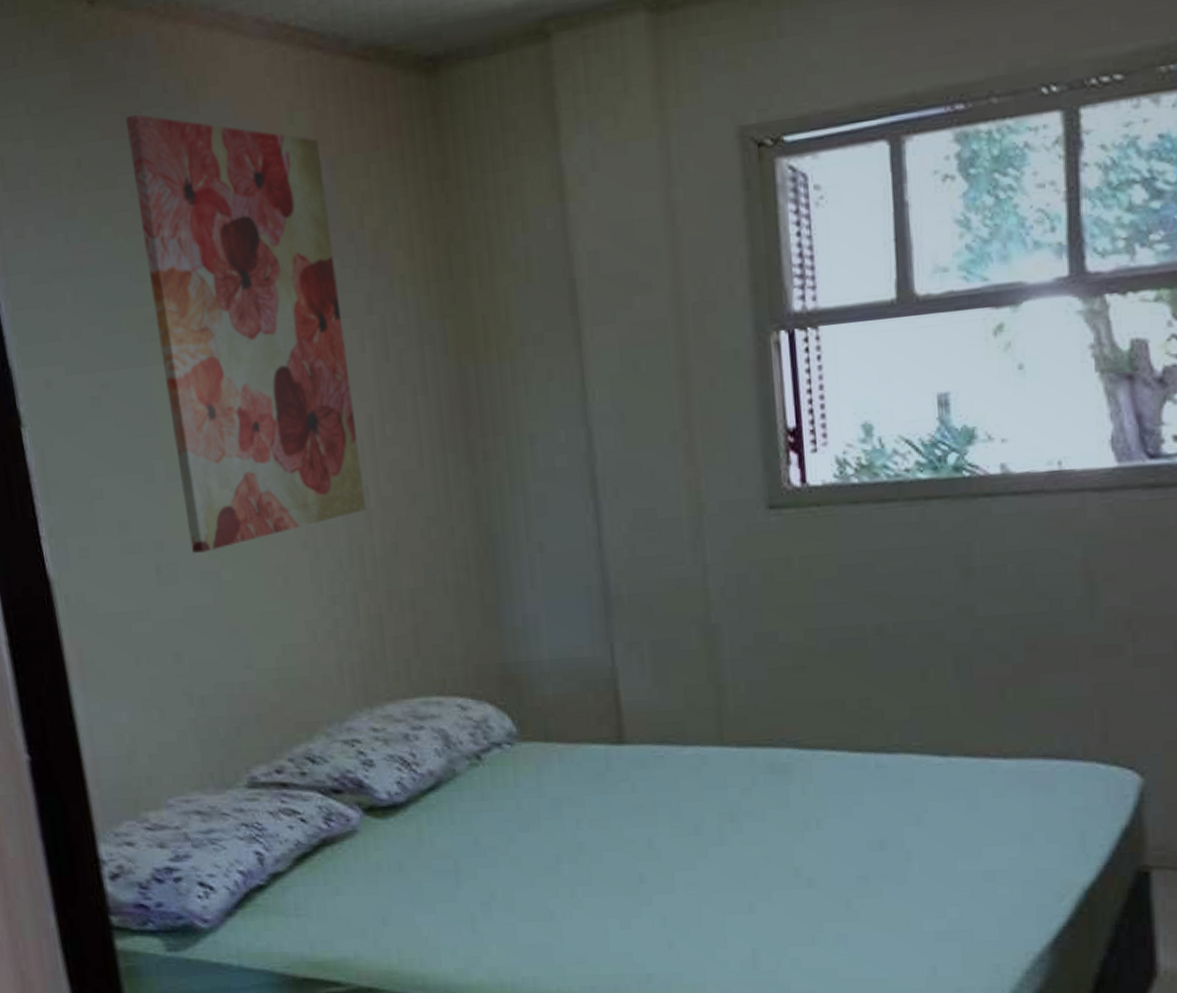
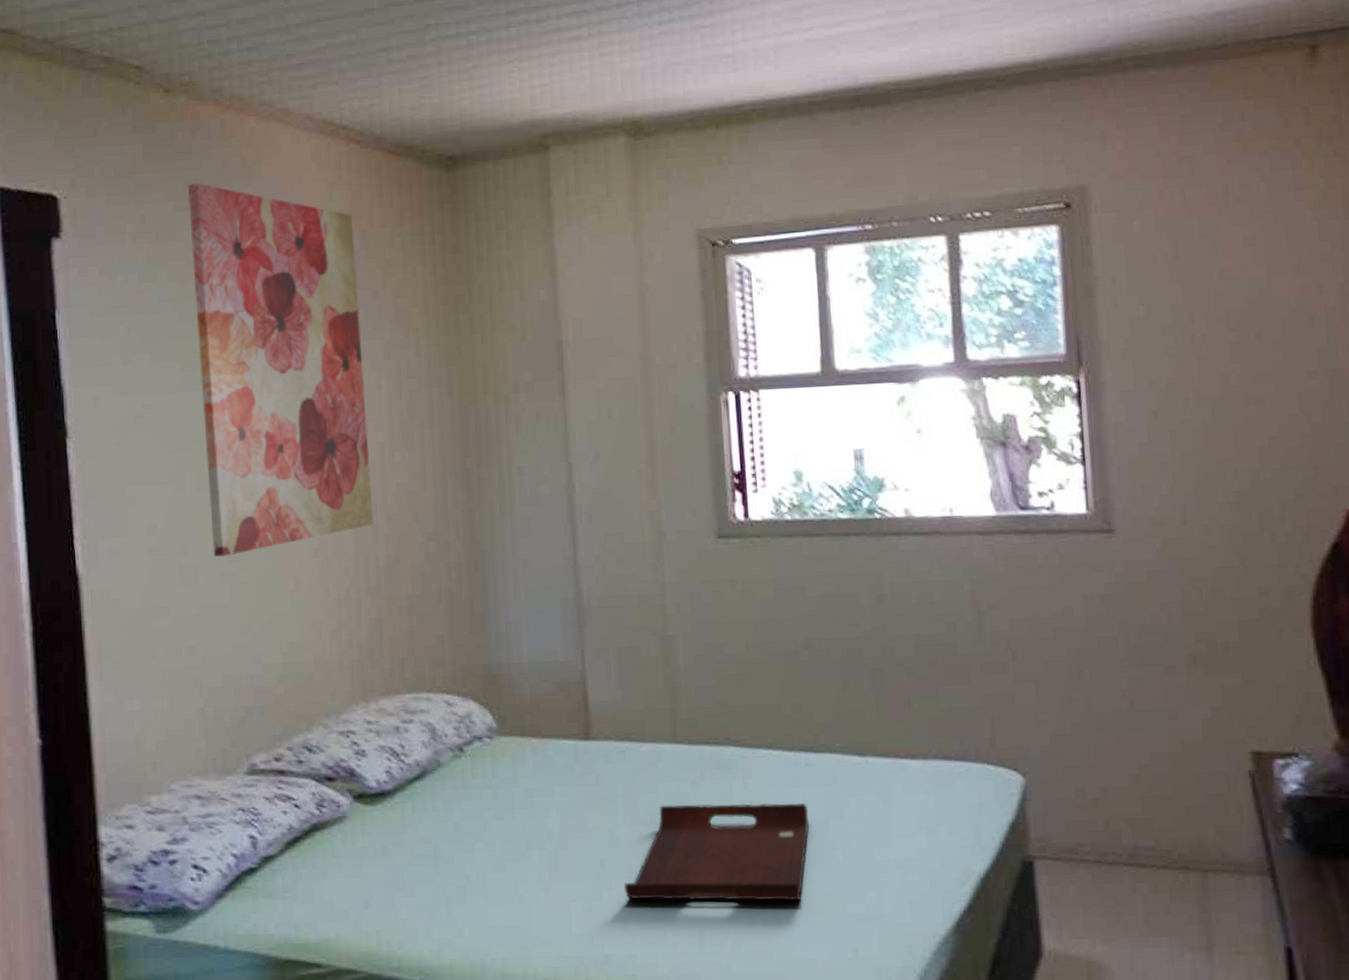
serving tray: none [666,810,879,917] -> present [623,802,809,902]

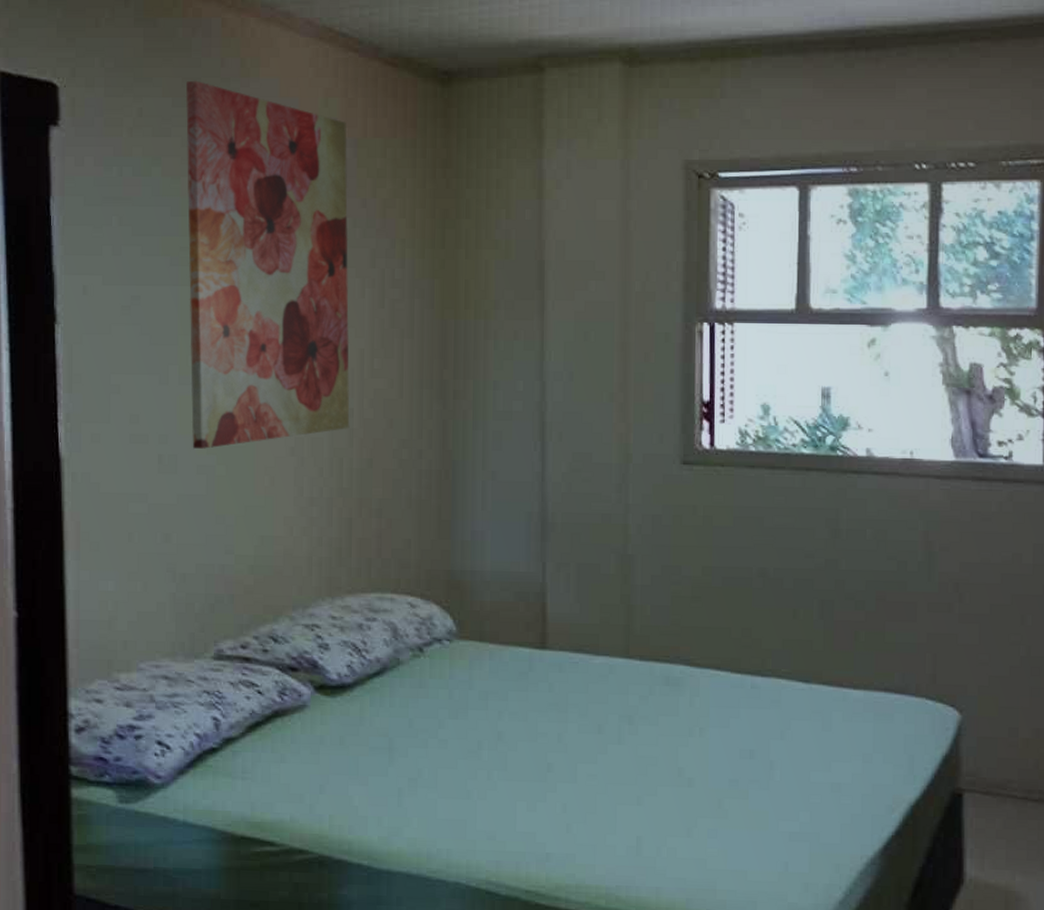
serving tray: present [623,802,809,902] -> none [568,716,750,816]

